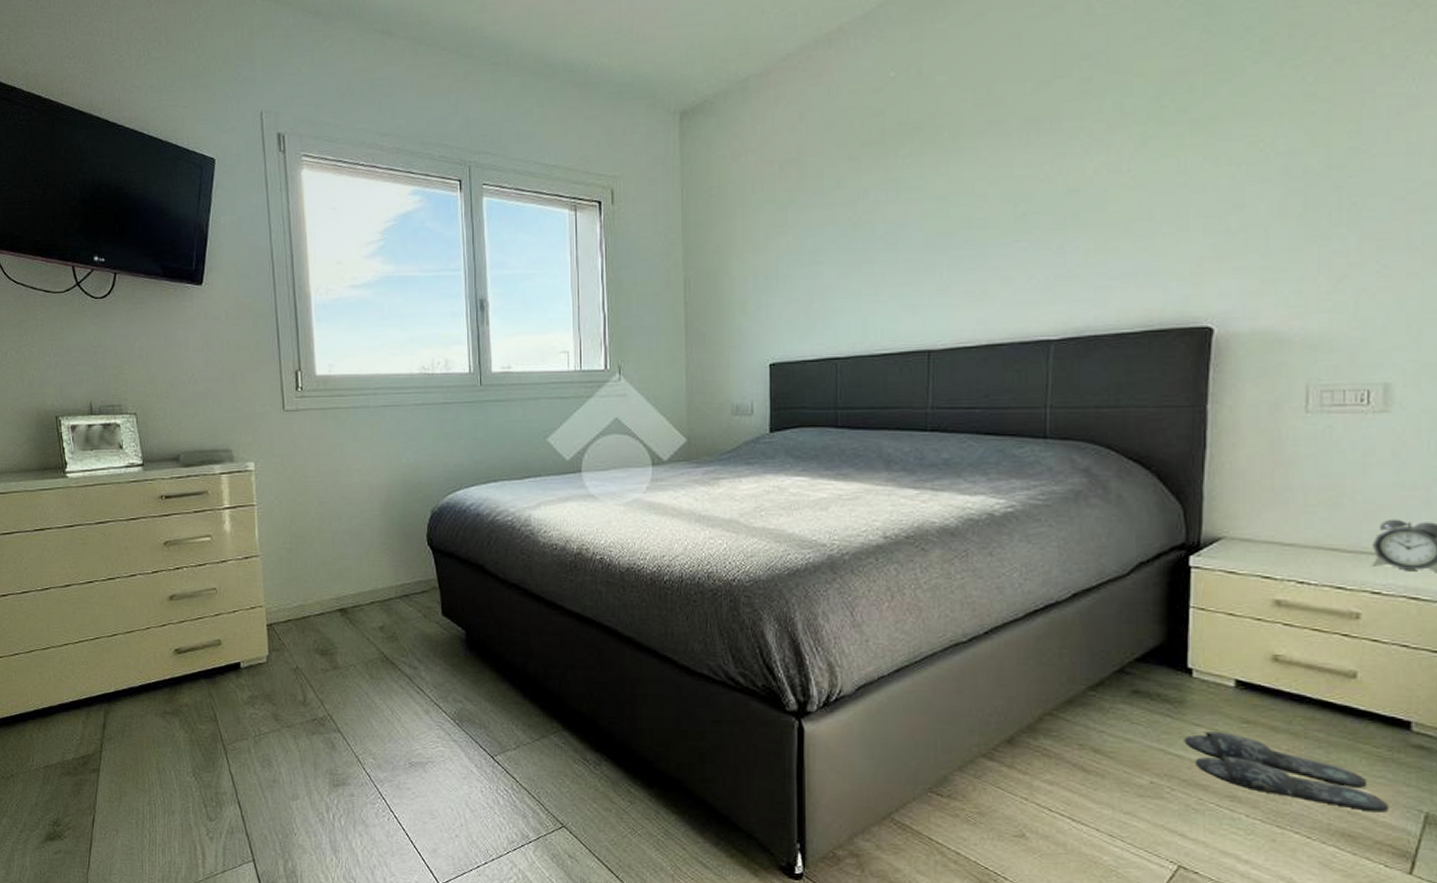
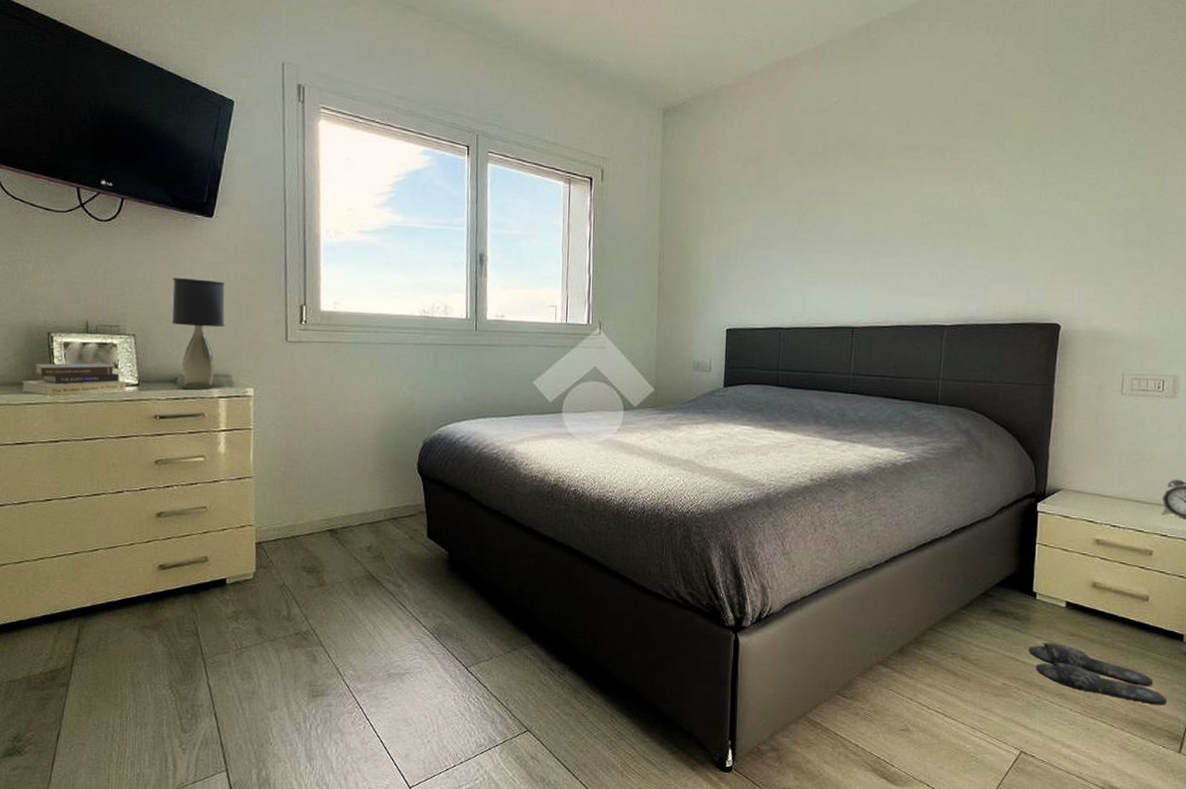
books: none [35,444,132,481] -> present [21,363,126,396]
table lamp: none [168,350,222,467] -> present [171,277,225,391]

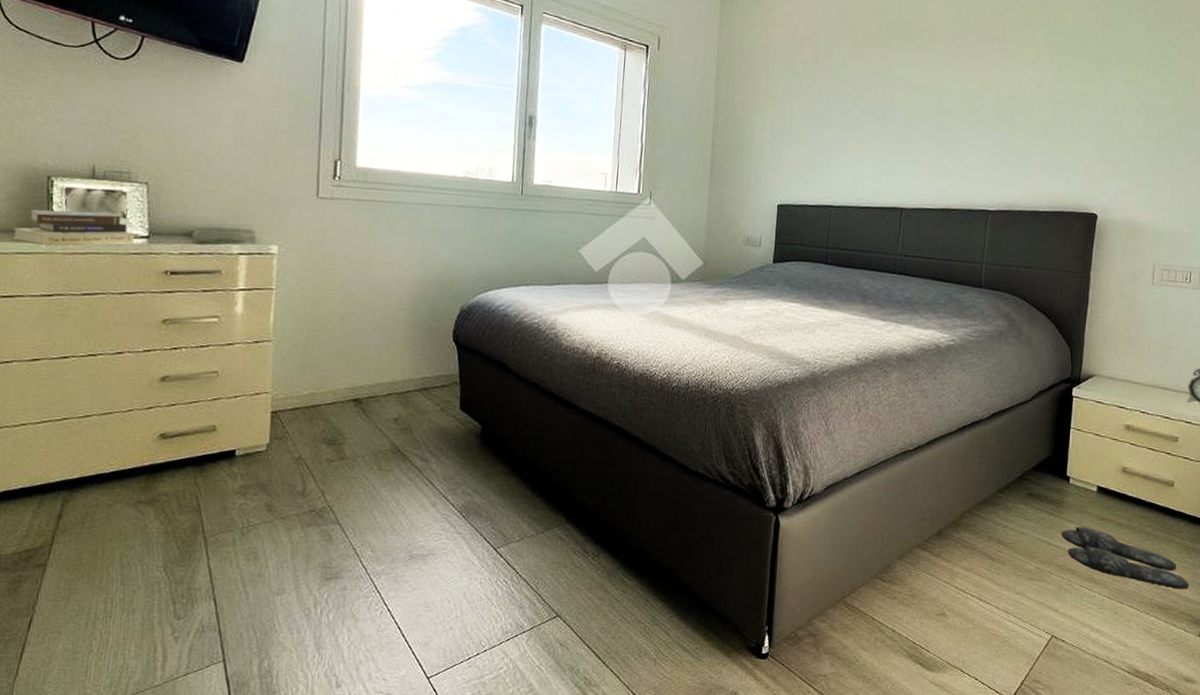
table lamp: present [171,277,225,391] -> none [190,123,252,246]

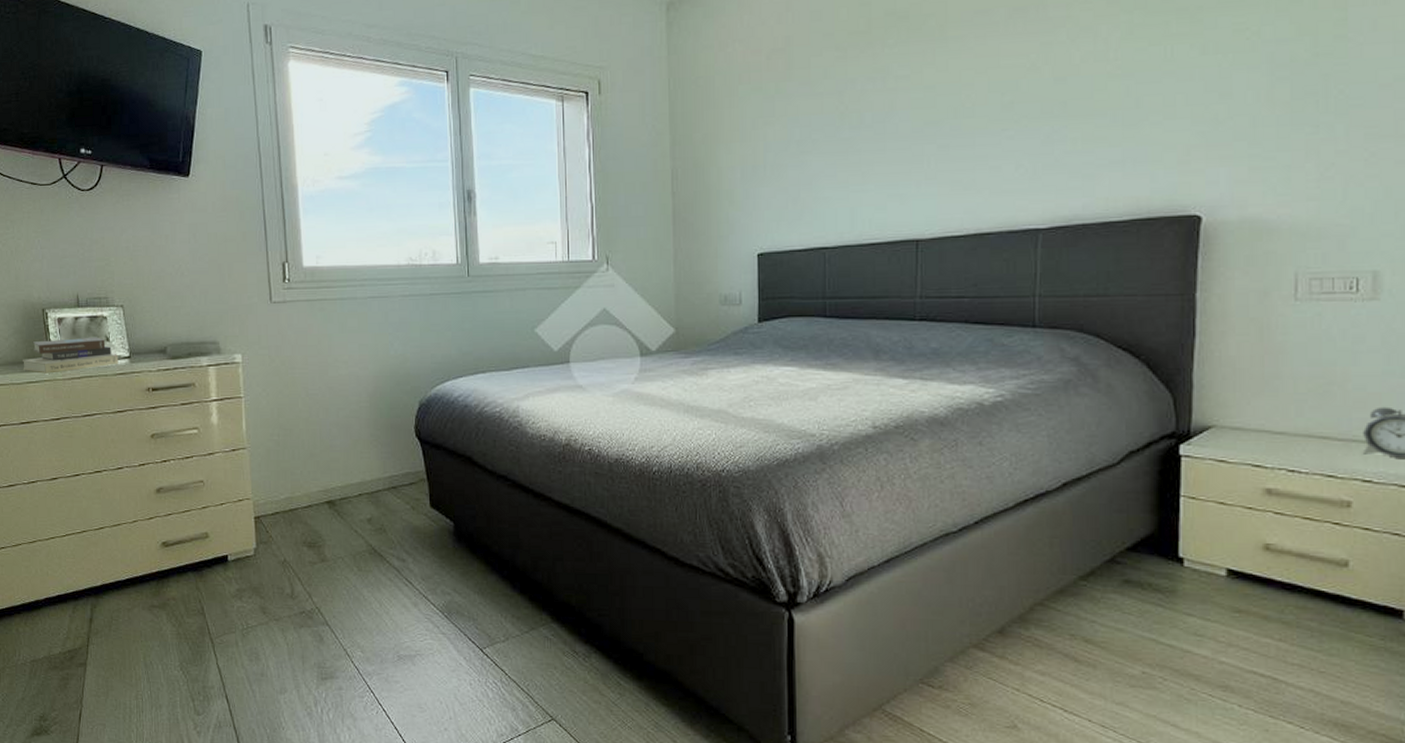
slippers: present [1061,527,1190,590] -> none [1176,621,1383,702]

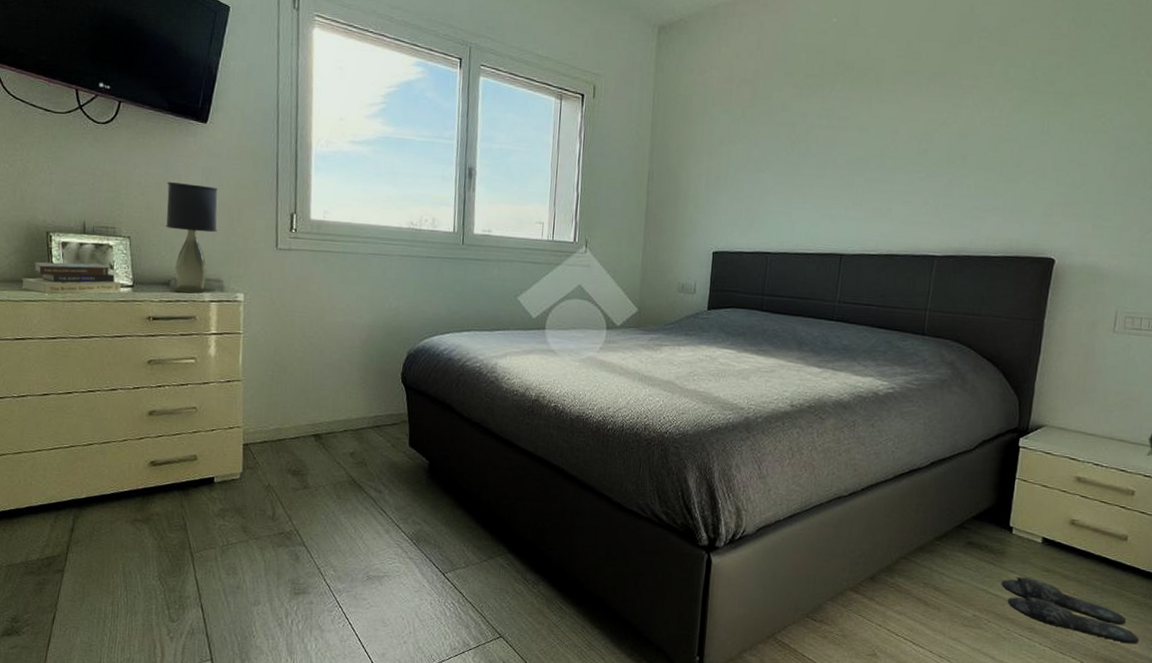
table lamp: none [154,242,209,359] -> present [165,181,218,294]
slippers: none [1176,621,1383,702] -> present [1001,577,1140,644]

